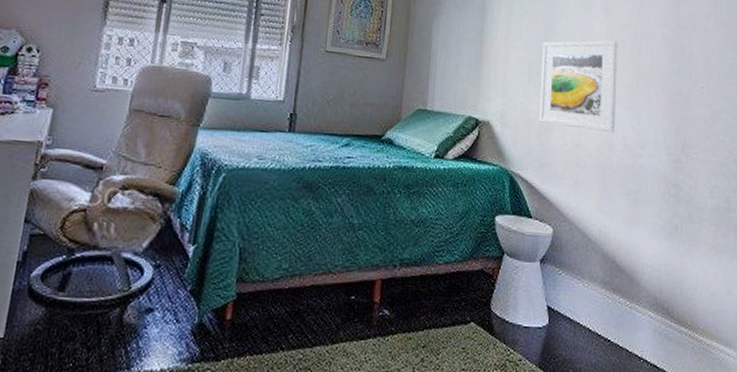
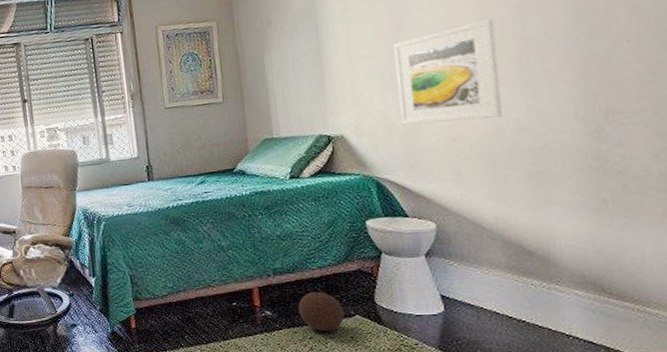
ball: none [417,290,461,340] -> present [298,291,345,332]

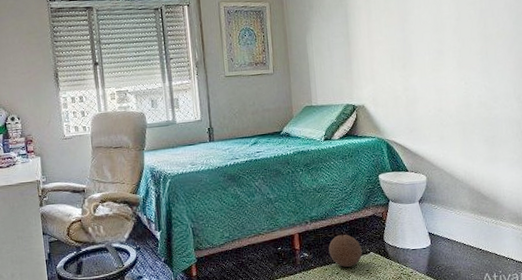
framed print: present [393,18,502,125] -> none [401,18,470,98]

